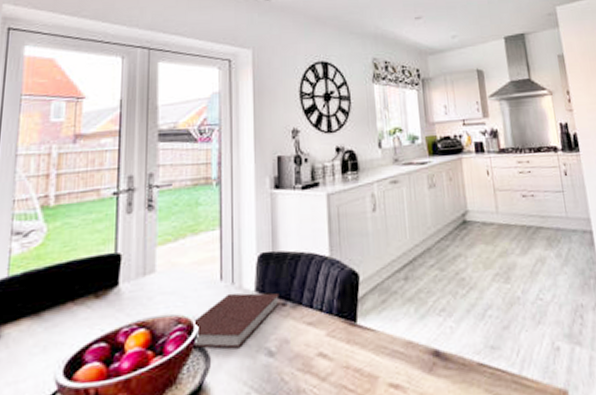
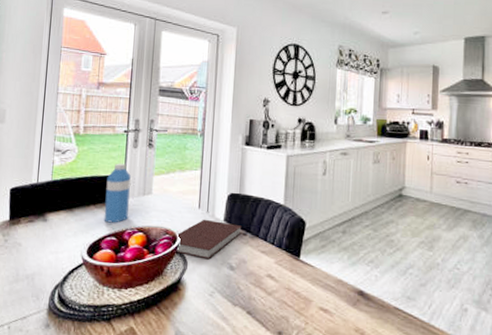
water bottle: none [87,236,125,323] -> present [104,163,131,223]

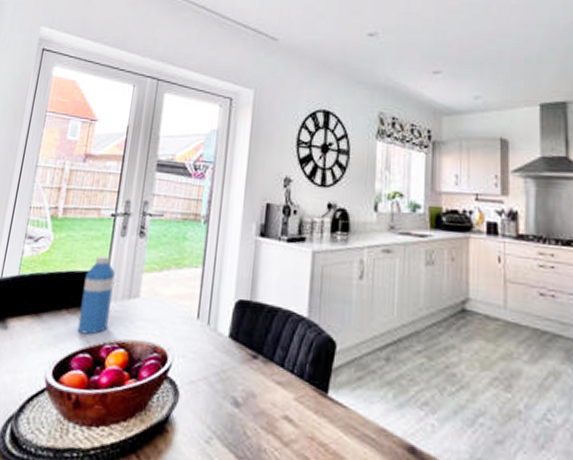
notebook: present [177,219,242,260] -> none [167,333,252,391]

